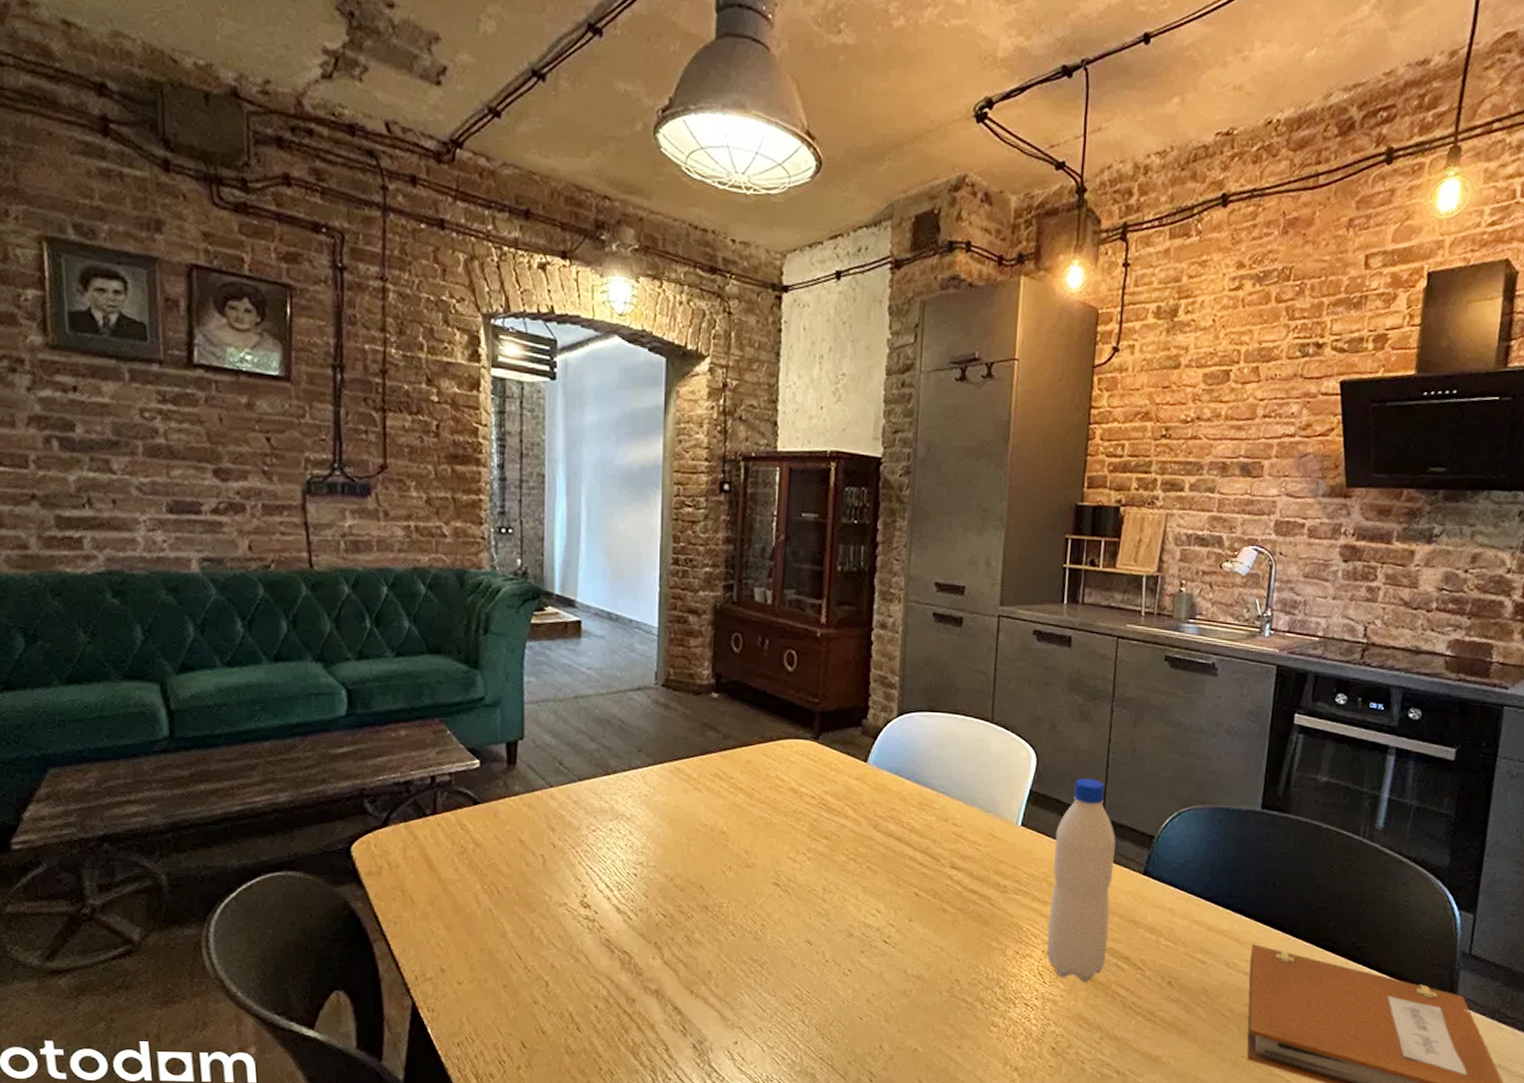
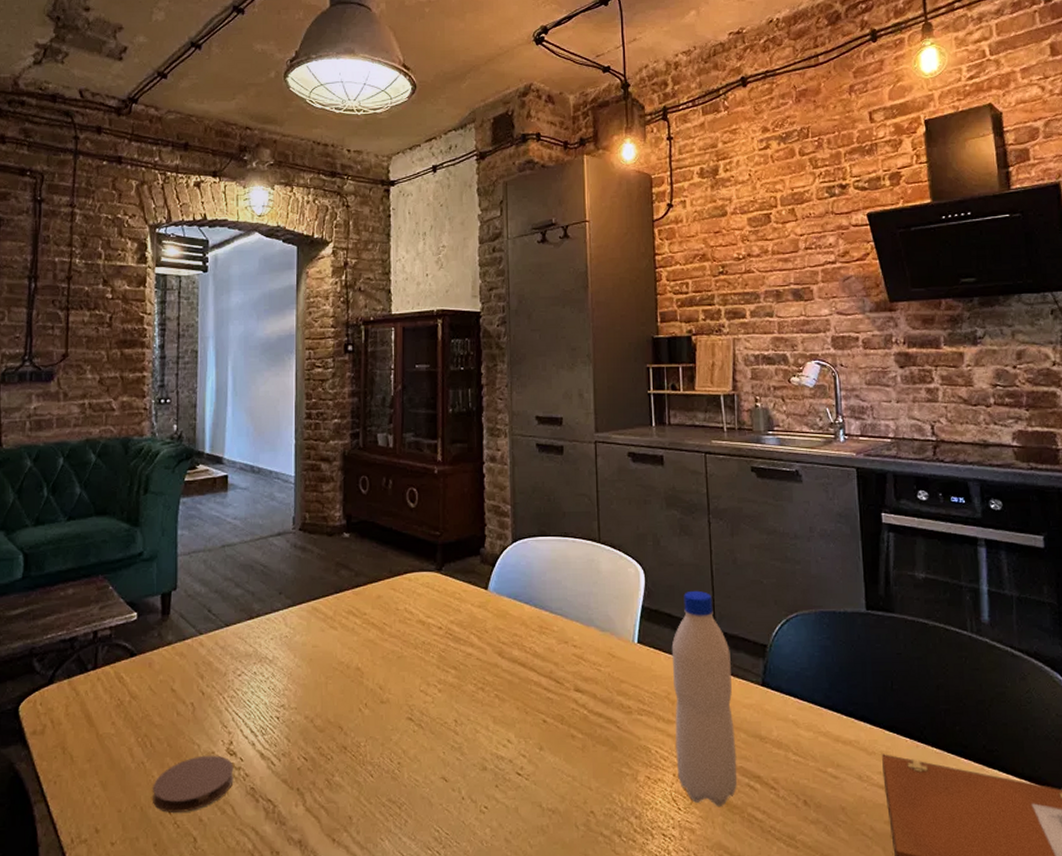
coaster: none [501,906,588,958] -> present [153,755,234,813]

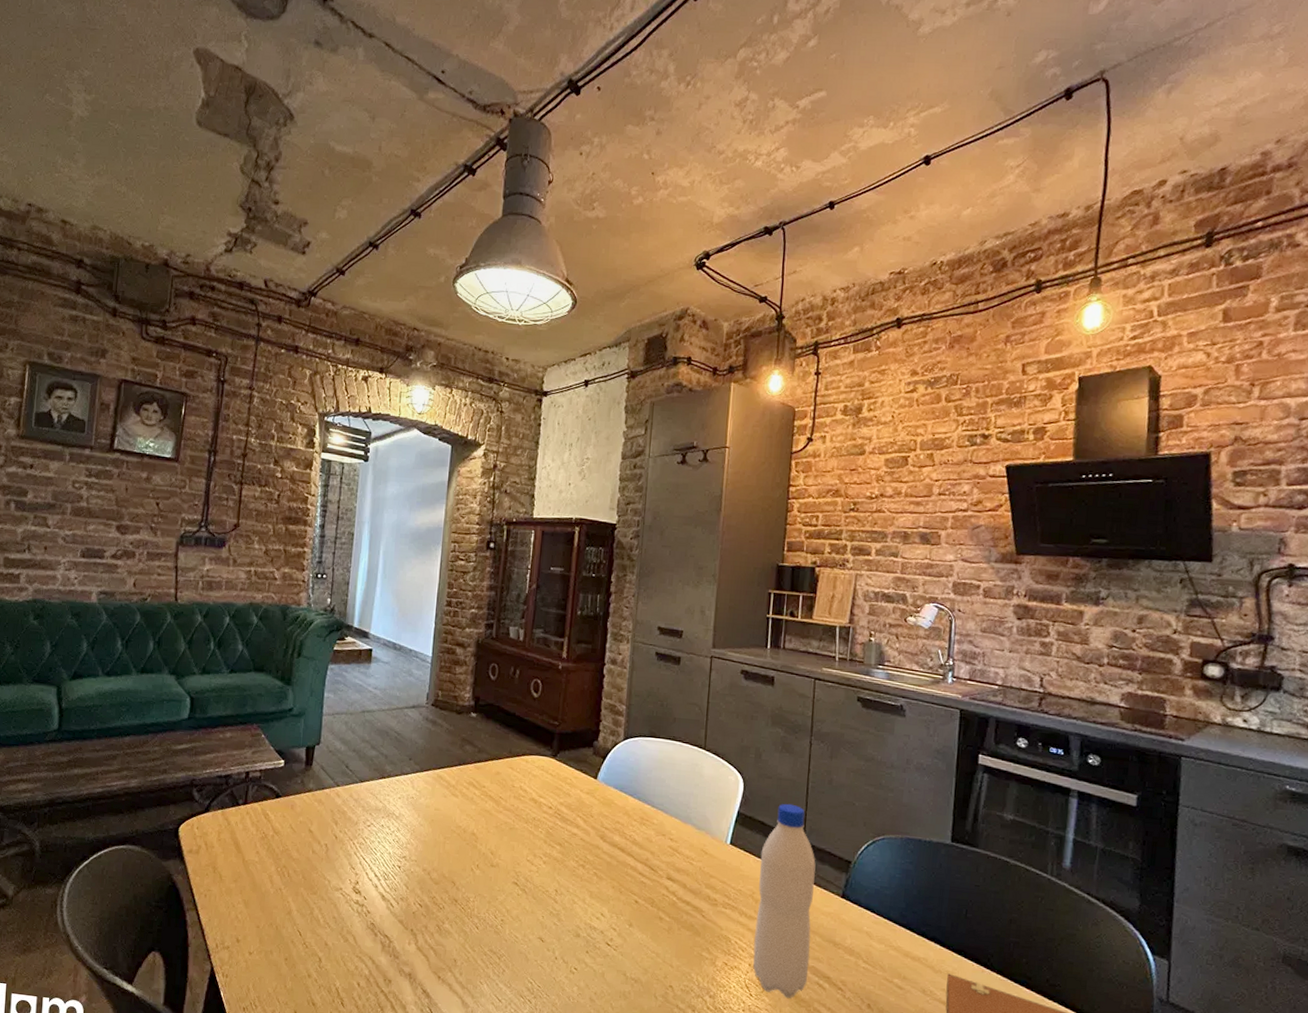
coaster: present [153,755,234,813] -> none [287,890,358,936]

